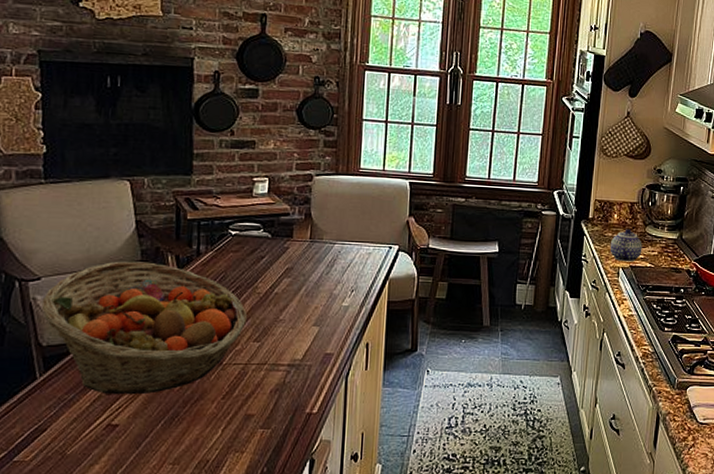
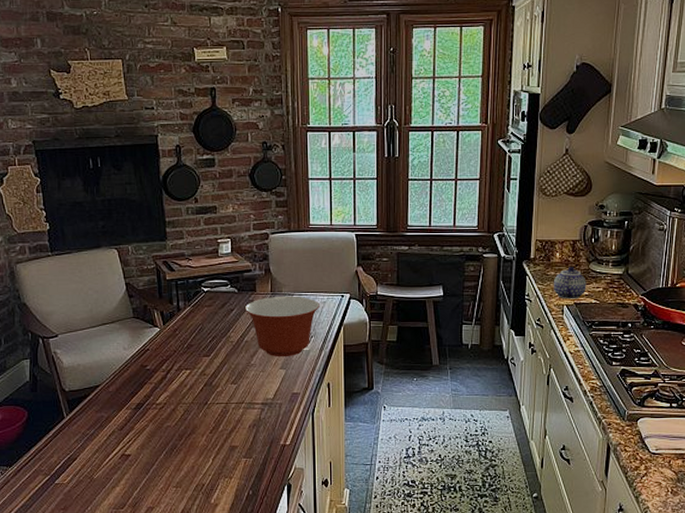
fruit basket: present [41,261,248,395] -> none [61,318,224,431]
mixing bowl: none [278,244,364,313] -> present [245,296,320,357]

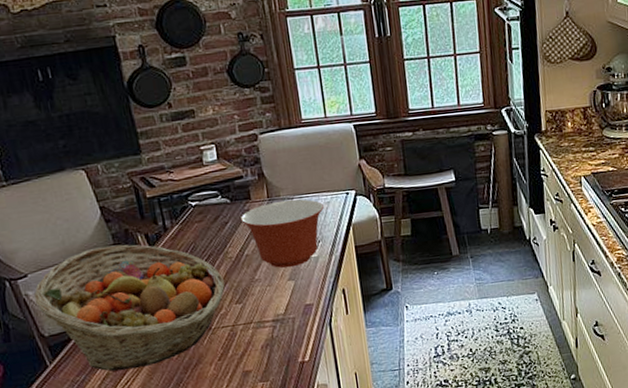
fruit basket: none [61,318,224,431] -> present [33,244,226,372]
teapot: present [553,267,587,300] -> none [568,135,602,170]

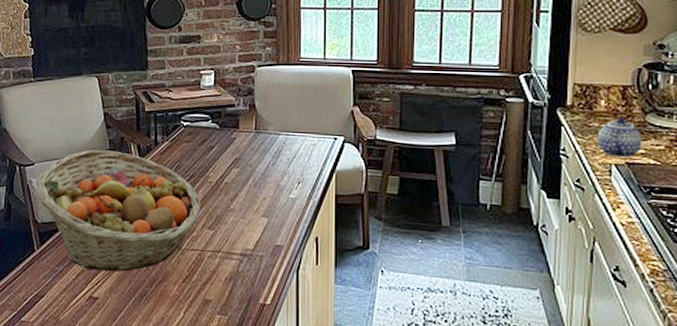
mixing bowl: present [241,199,324,268] -> none [227,135,309,204]
teapot: none [568,135,602,170] -> present [597,118,642,158]

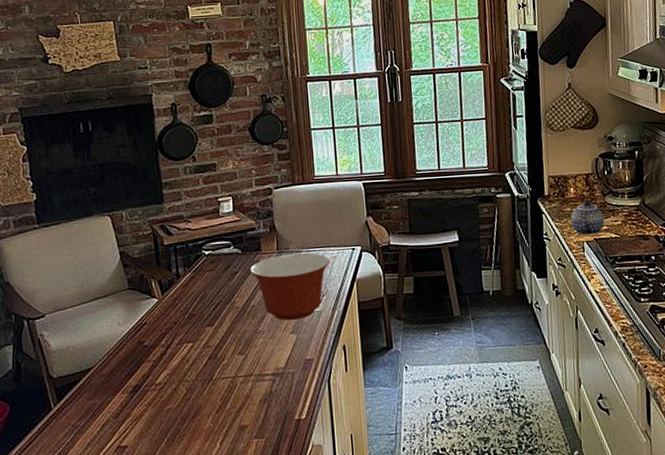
fruit basket: present [36,149,202,272] -> none [48,289,230,418]
mixing bowl: none [227,135,309,204] -> present [250,253,330,321]

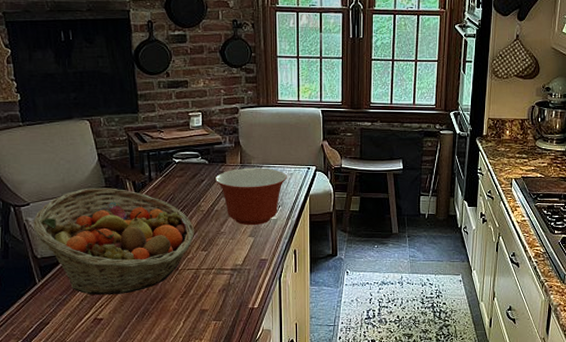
fruit basket: none [48,289,230,418] -> present [33,188,195,296]
teapot: present [570,201,605,236] -> none [503,144,533,174]

